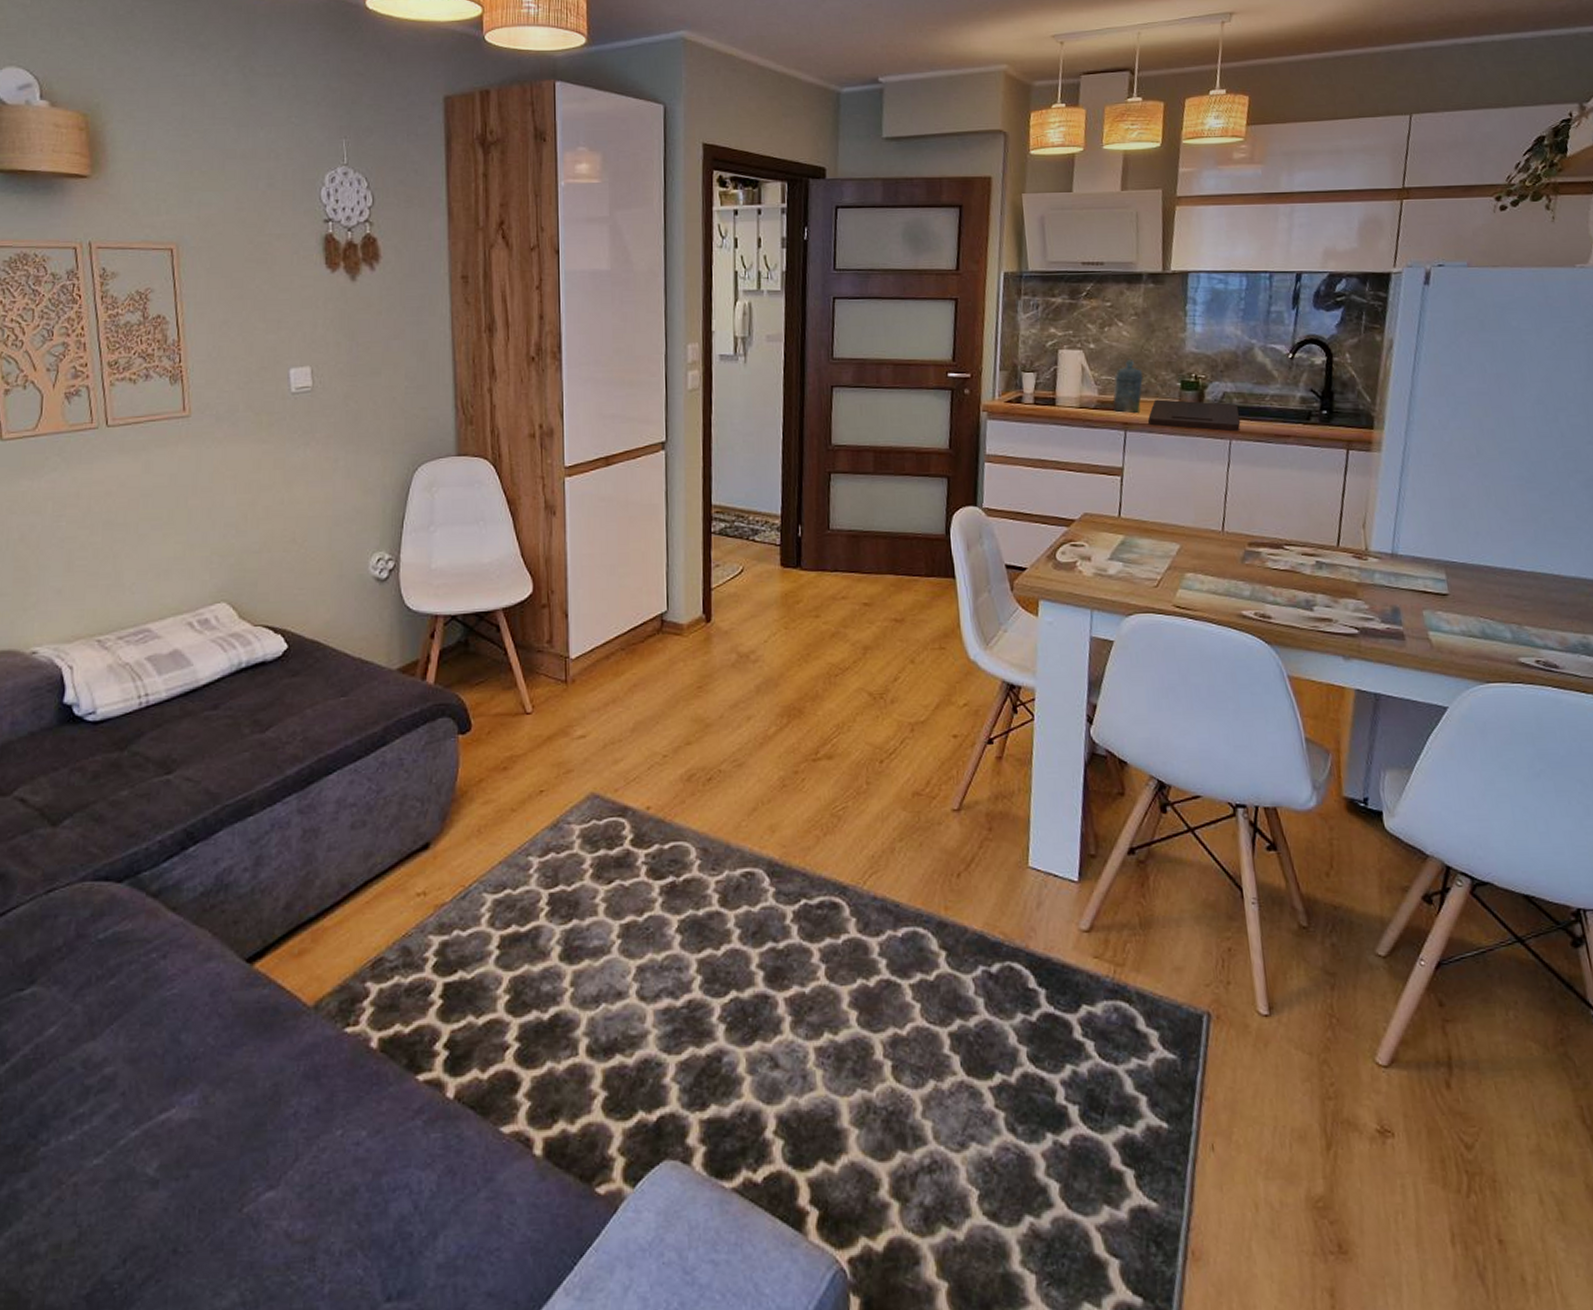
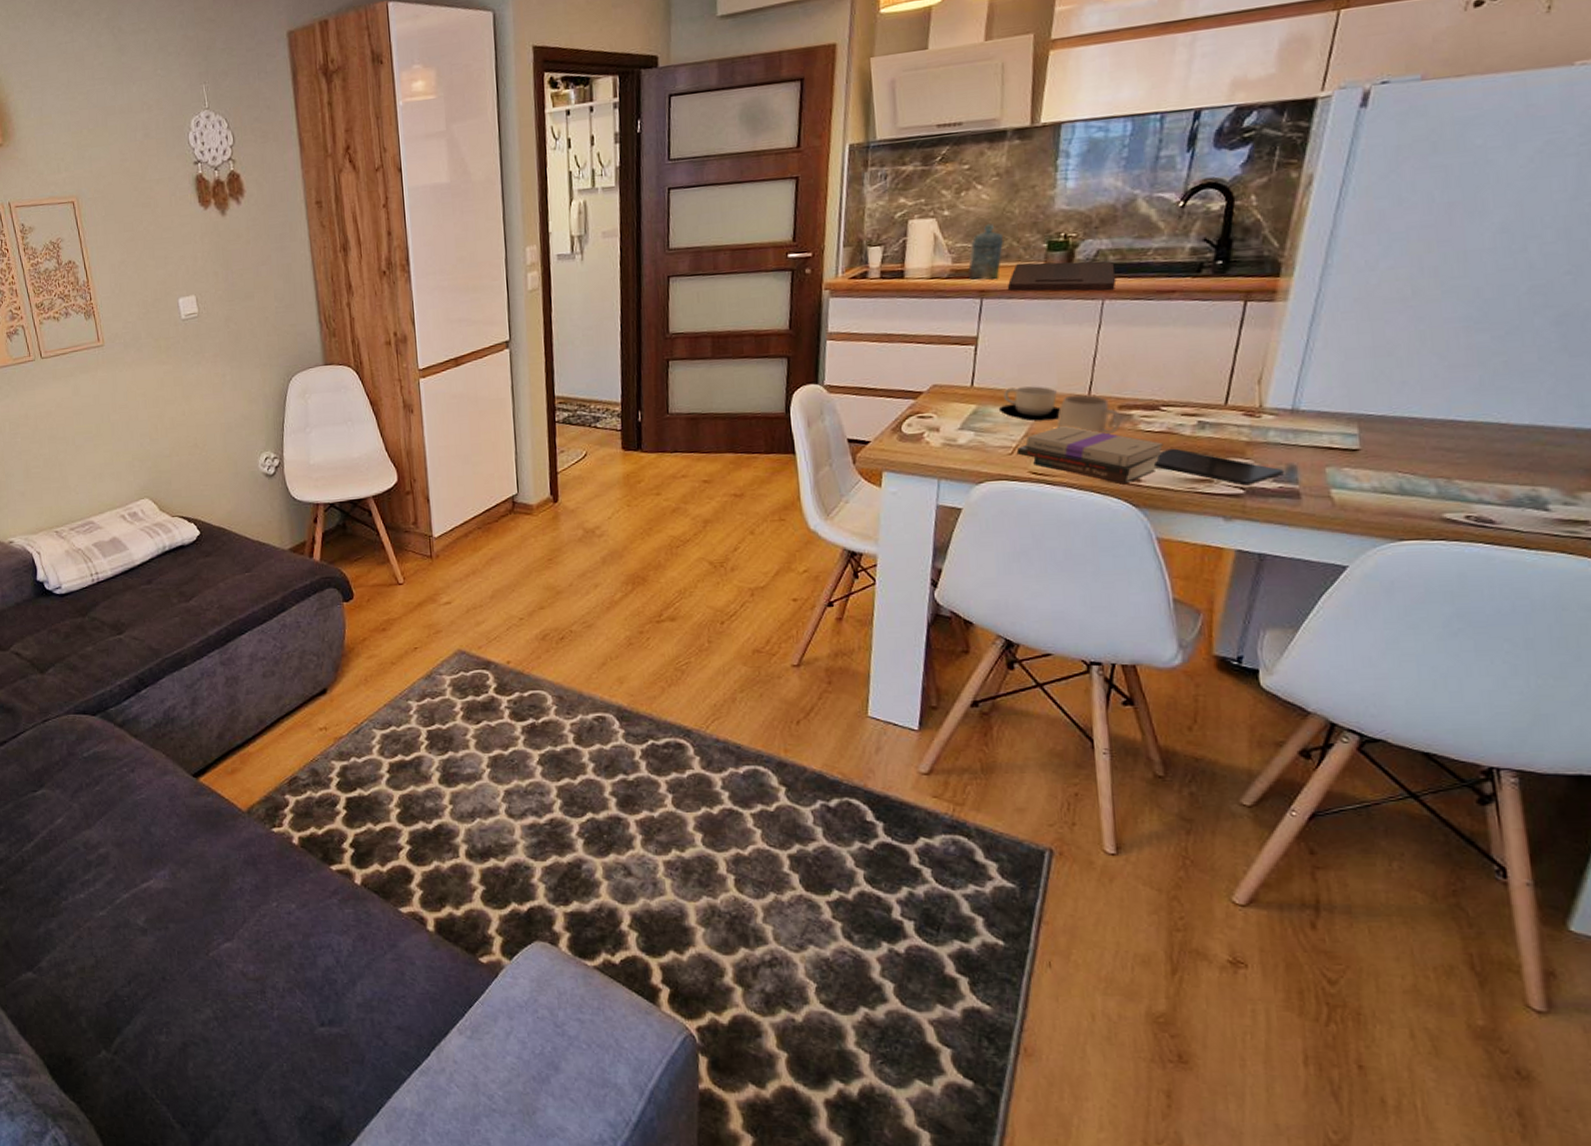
cup: none [1143,519,1199,555] -> present [998,386,1061,422]
books: none [1161,559,1288,621] -> present [1016,425,1163,485]
mug: none [1196,530,1252,571] -> present [1057,394,1122,435]
tablet: none [1282,587,1391,626] -> present [1154,448,1285,486]

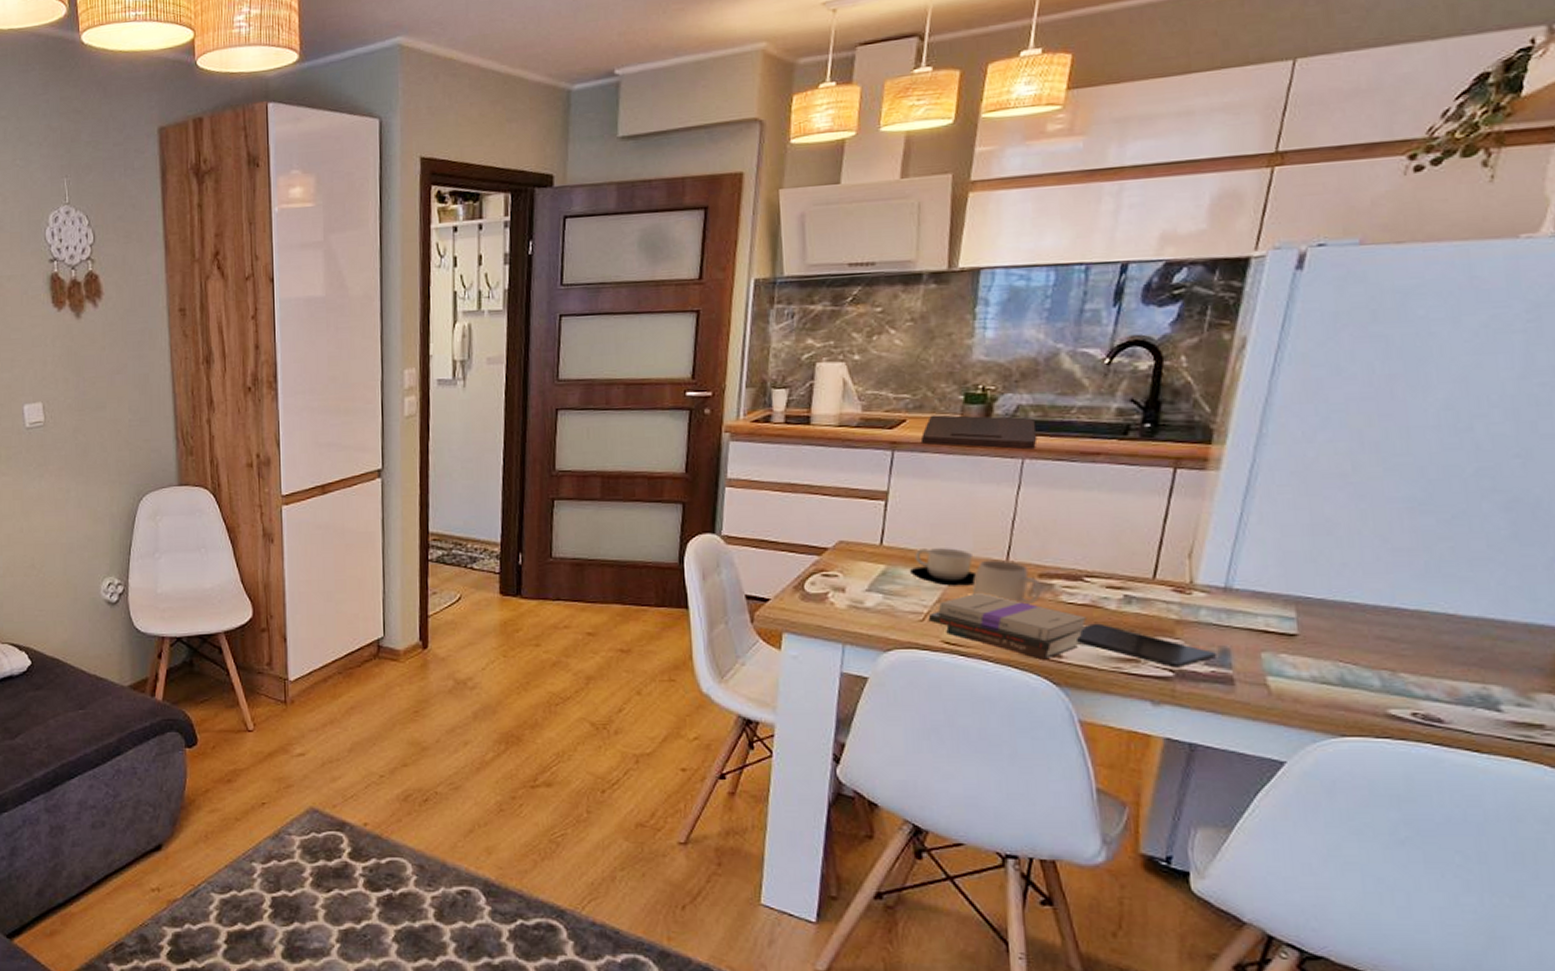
canister: present [967,224,1005,281] -> none [878,371,918,431]

